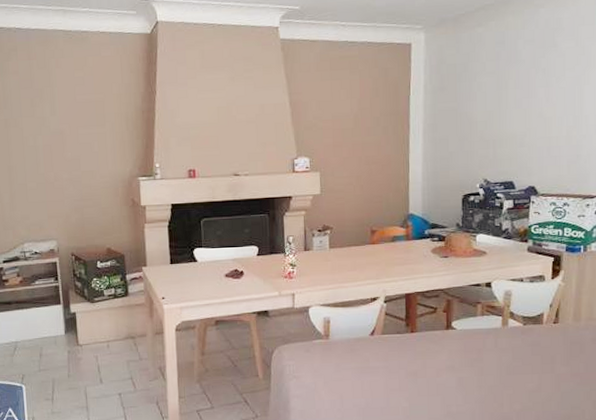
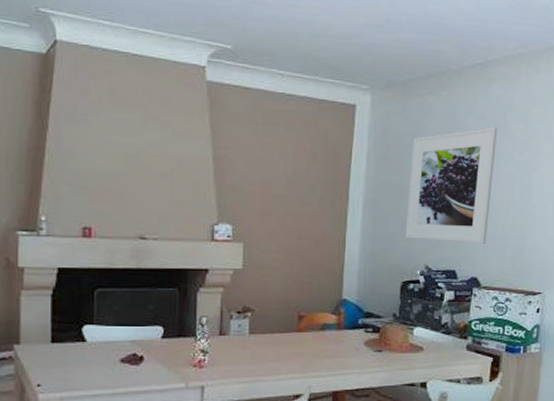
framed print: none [463,48,547,157] -> present [405,127,497,244]

